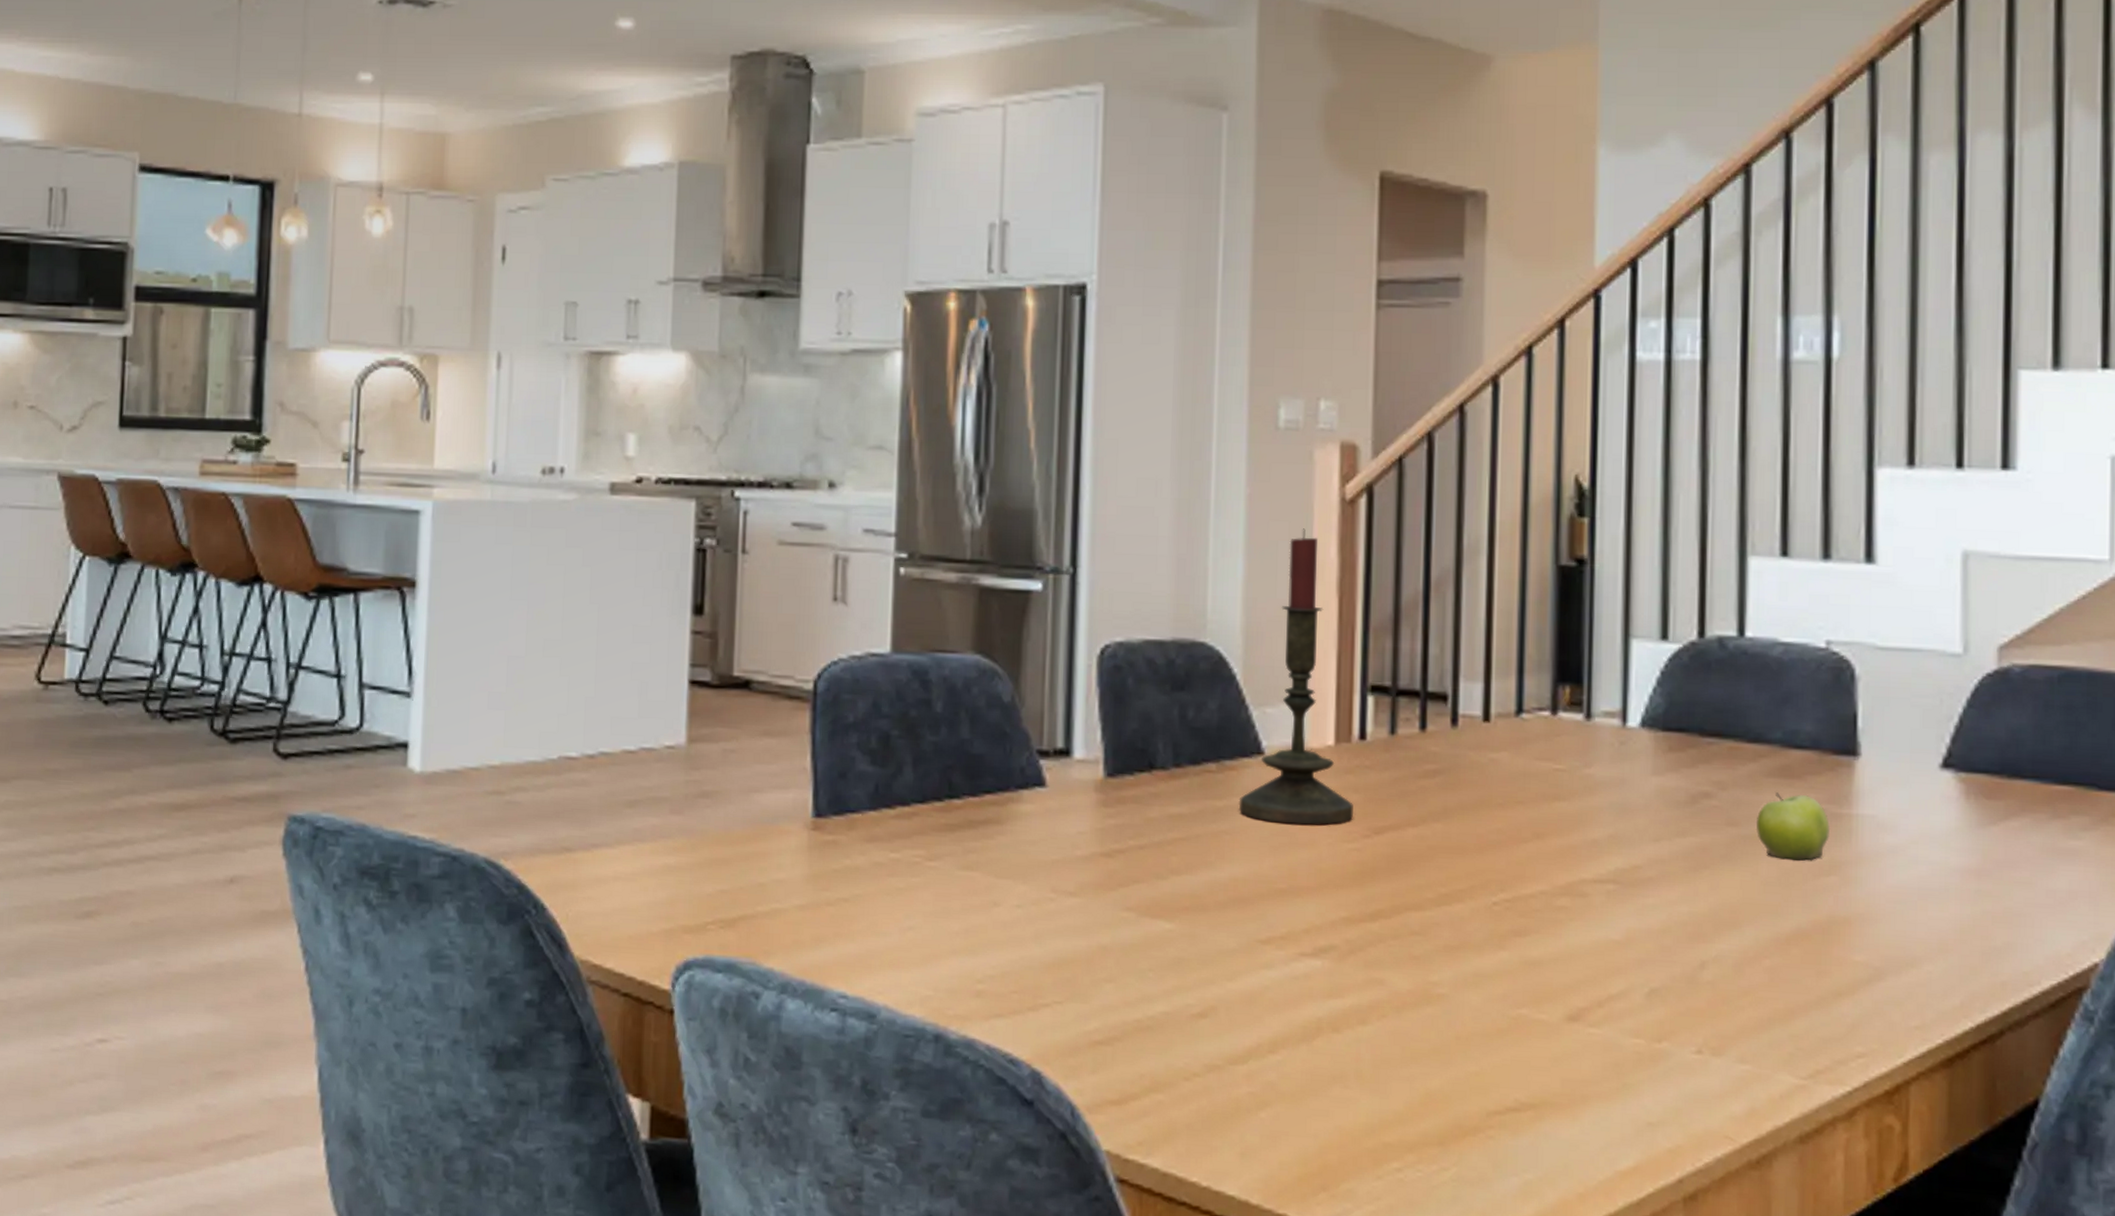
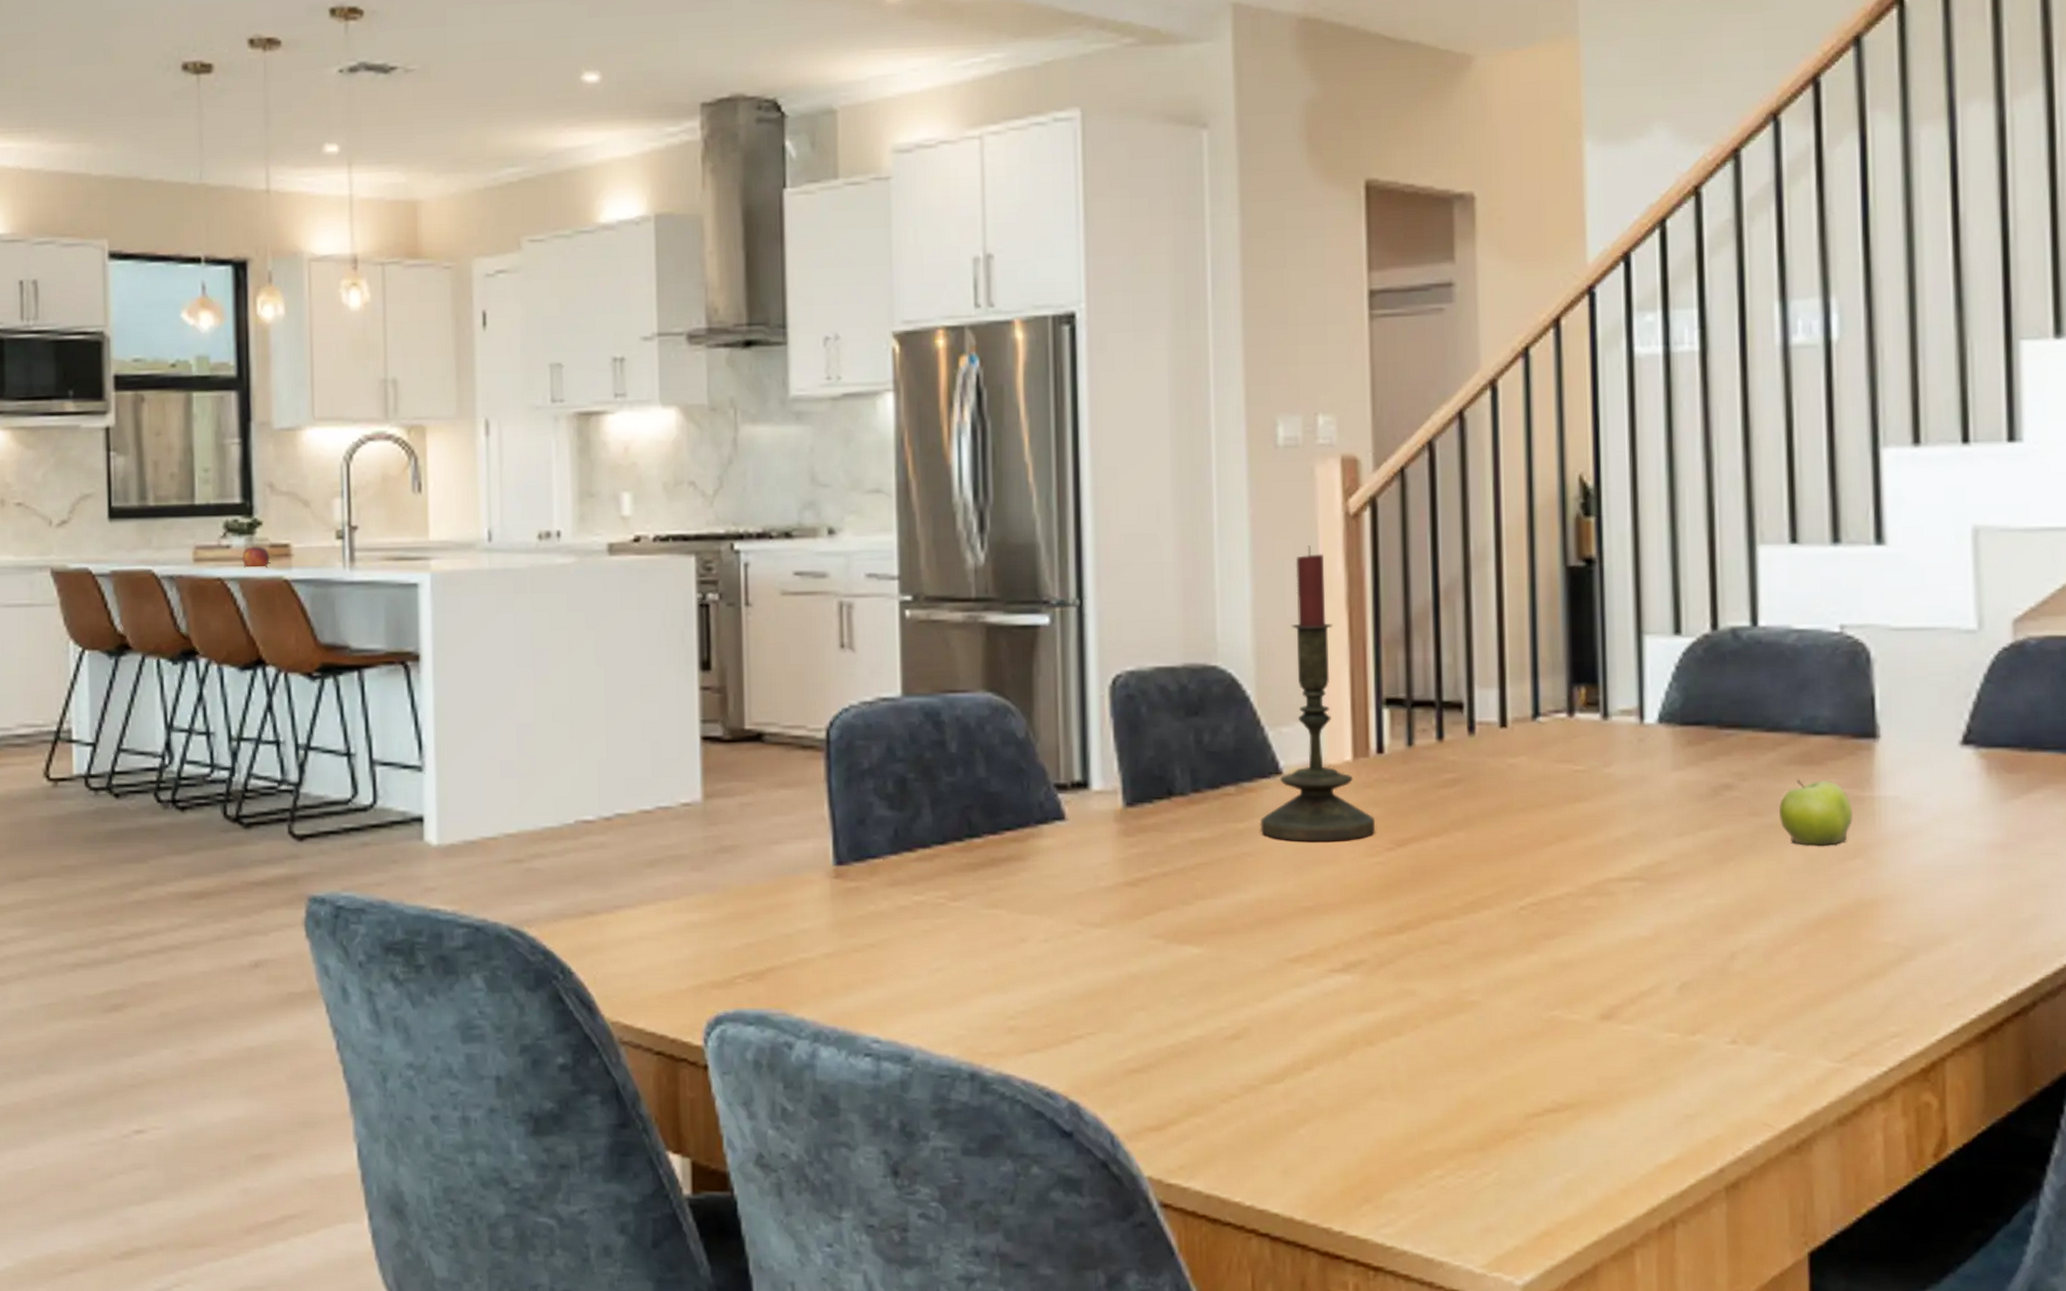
fruit: none [247,463,276,485] -> present [242,546,271,569]

